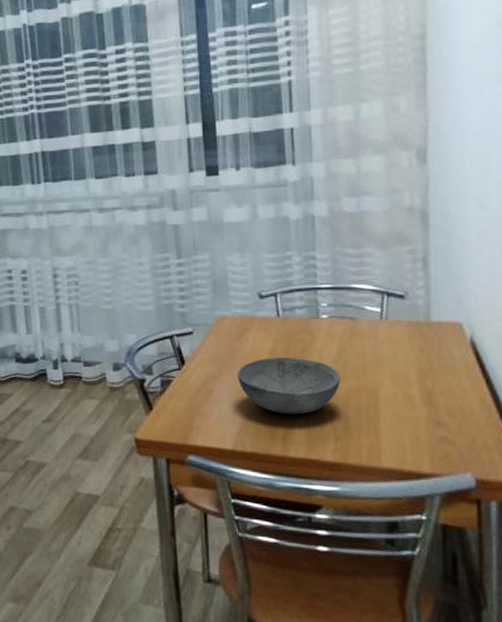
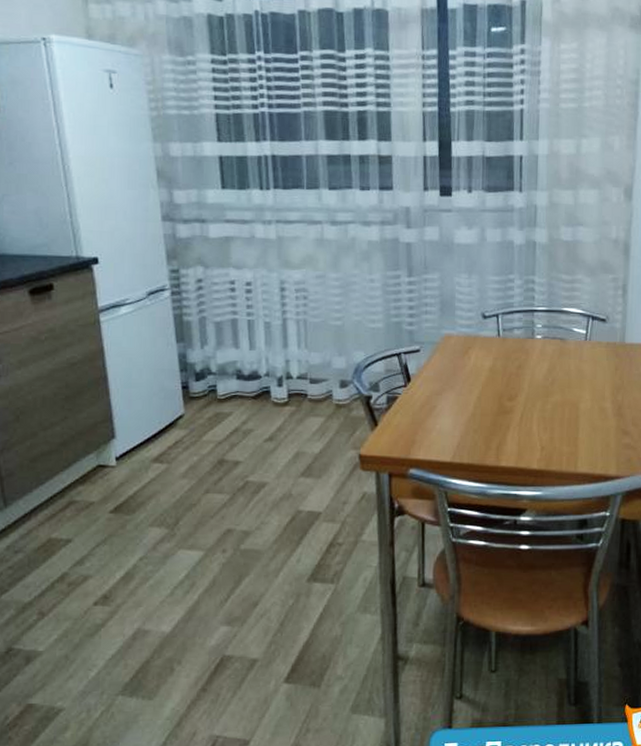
bowl: present [237,356,340,415] -> none [458,374,549,428]

